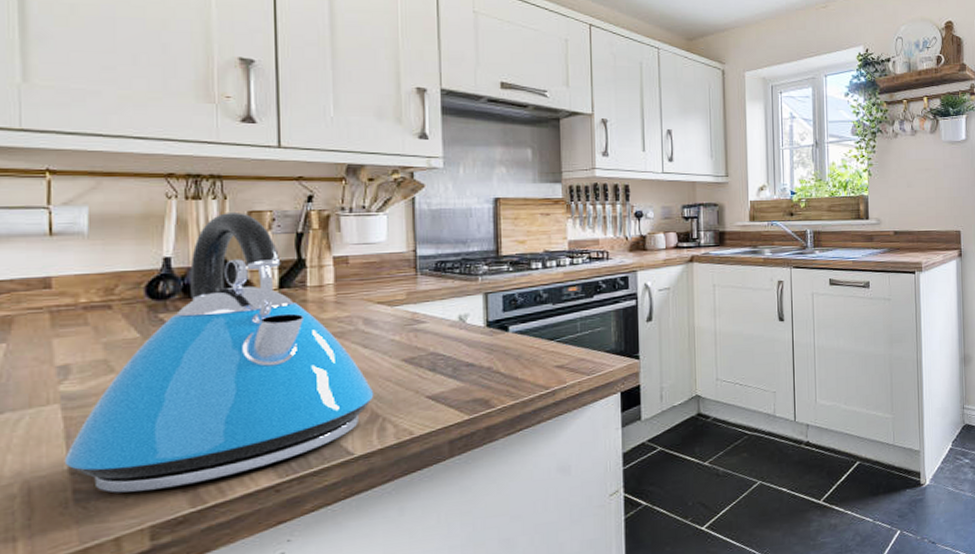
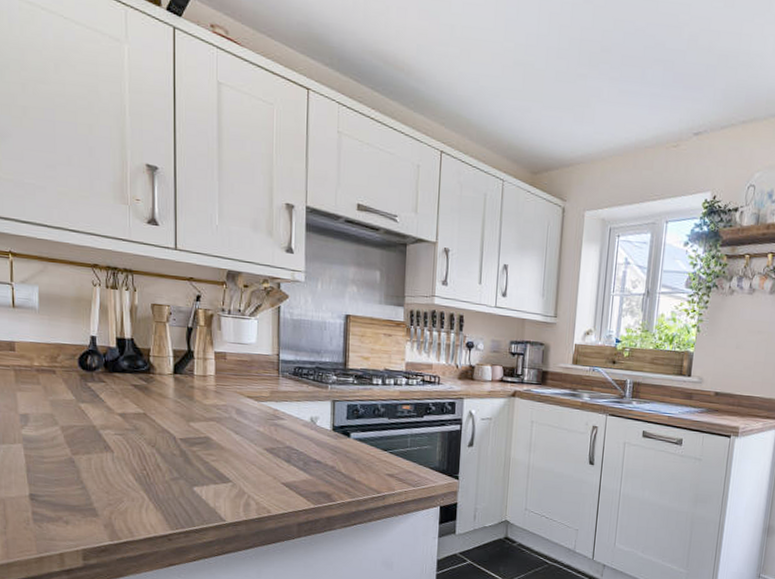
kettle: present [64,213,374,493] -> none [26,303,242,523]

